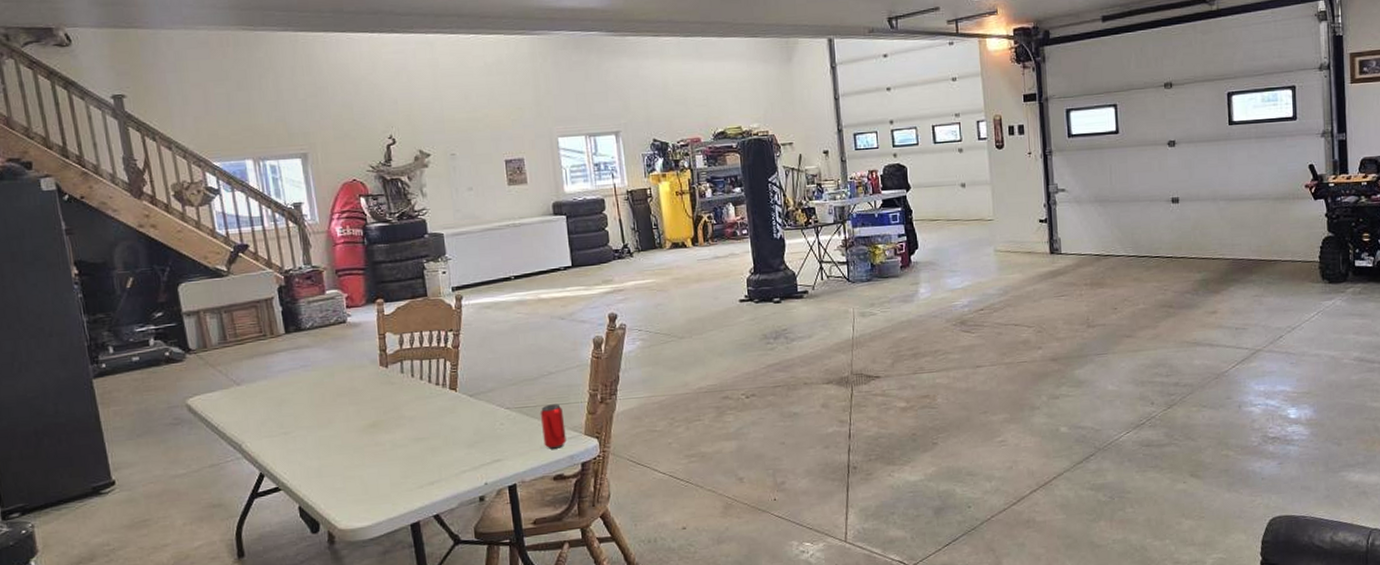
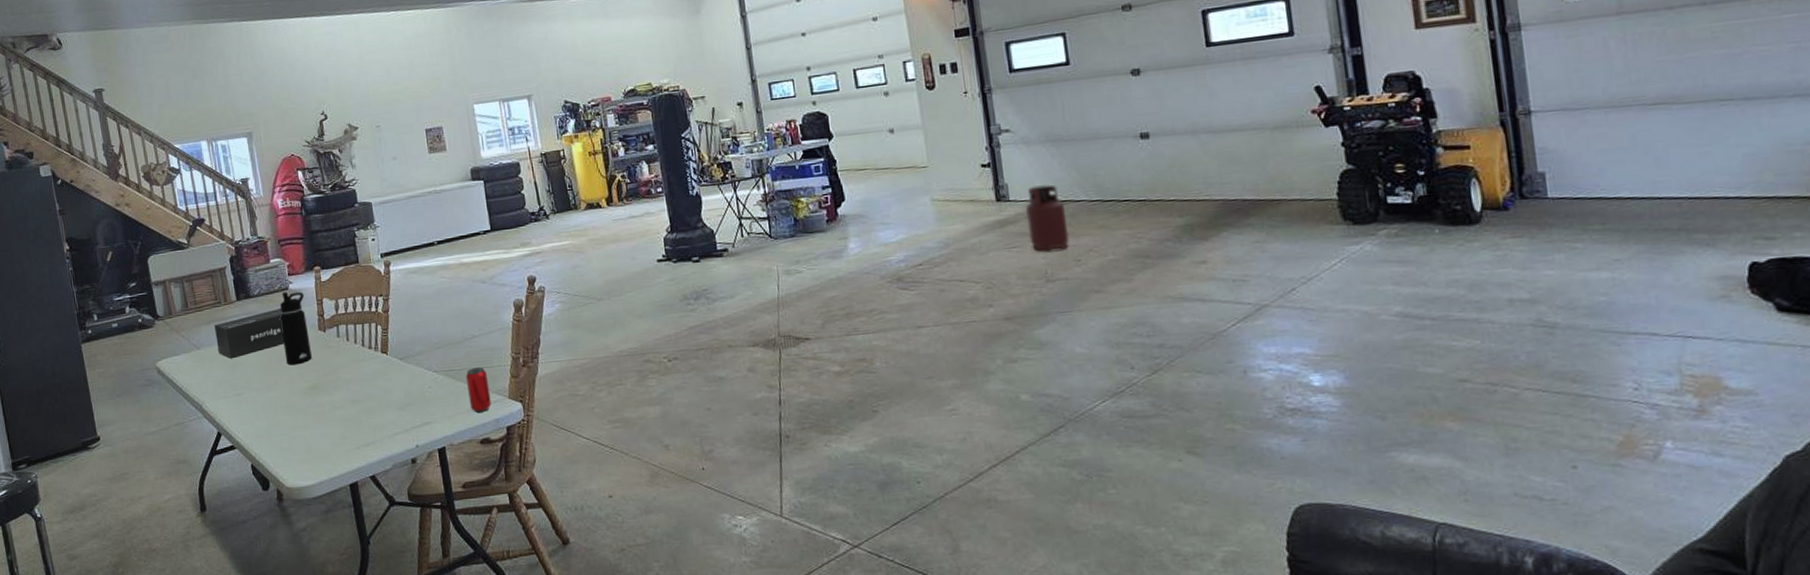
box: none [258,341,341,396] -> present [214,307,285,359]
water bottle: none [335,325,371,402] -> present [279,291,312,365]
gas cylinder: none [1074,240,1109,301] -> present [1025,184,1070,253]

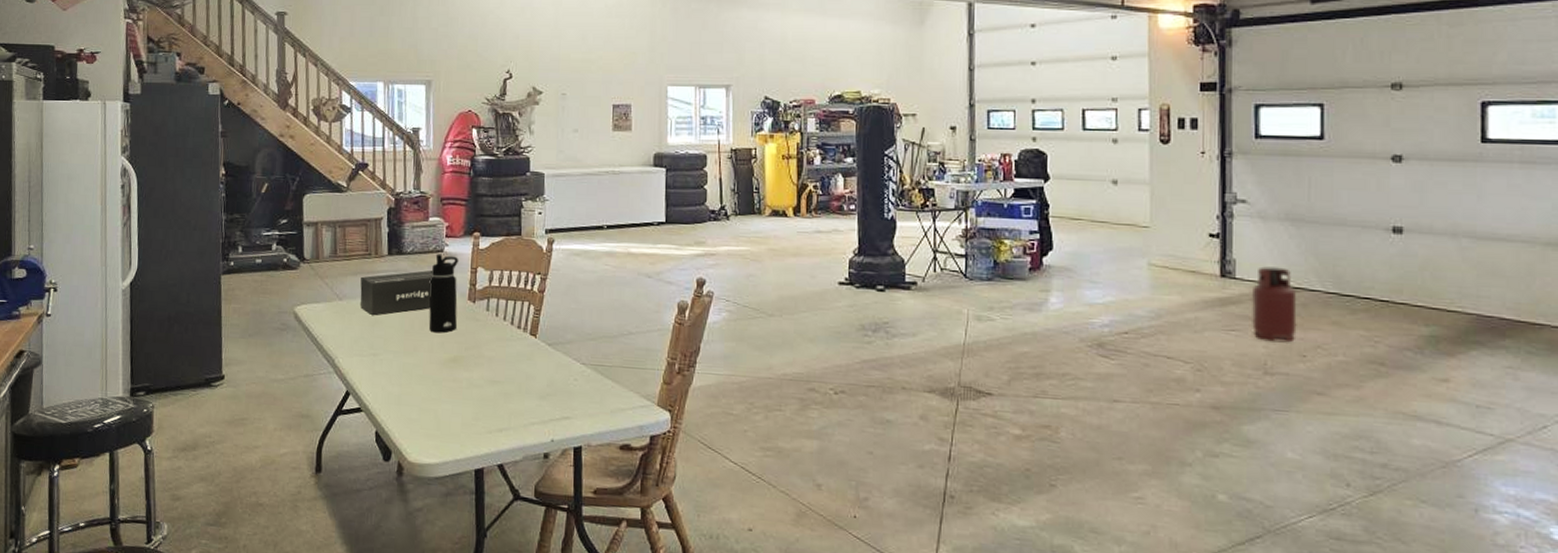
can: present [465,367,492,413] -> none [614,366,639,416]

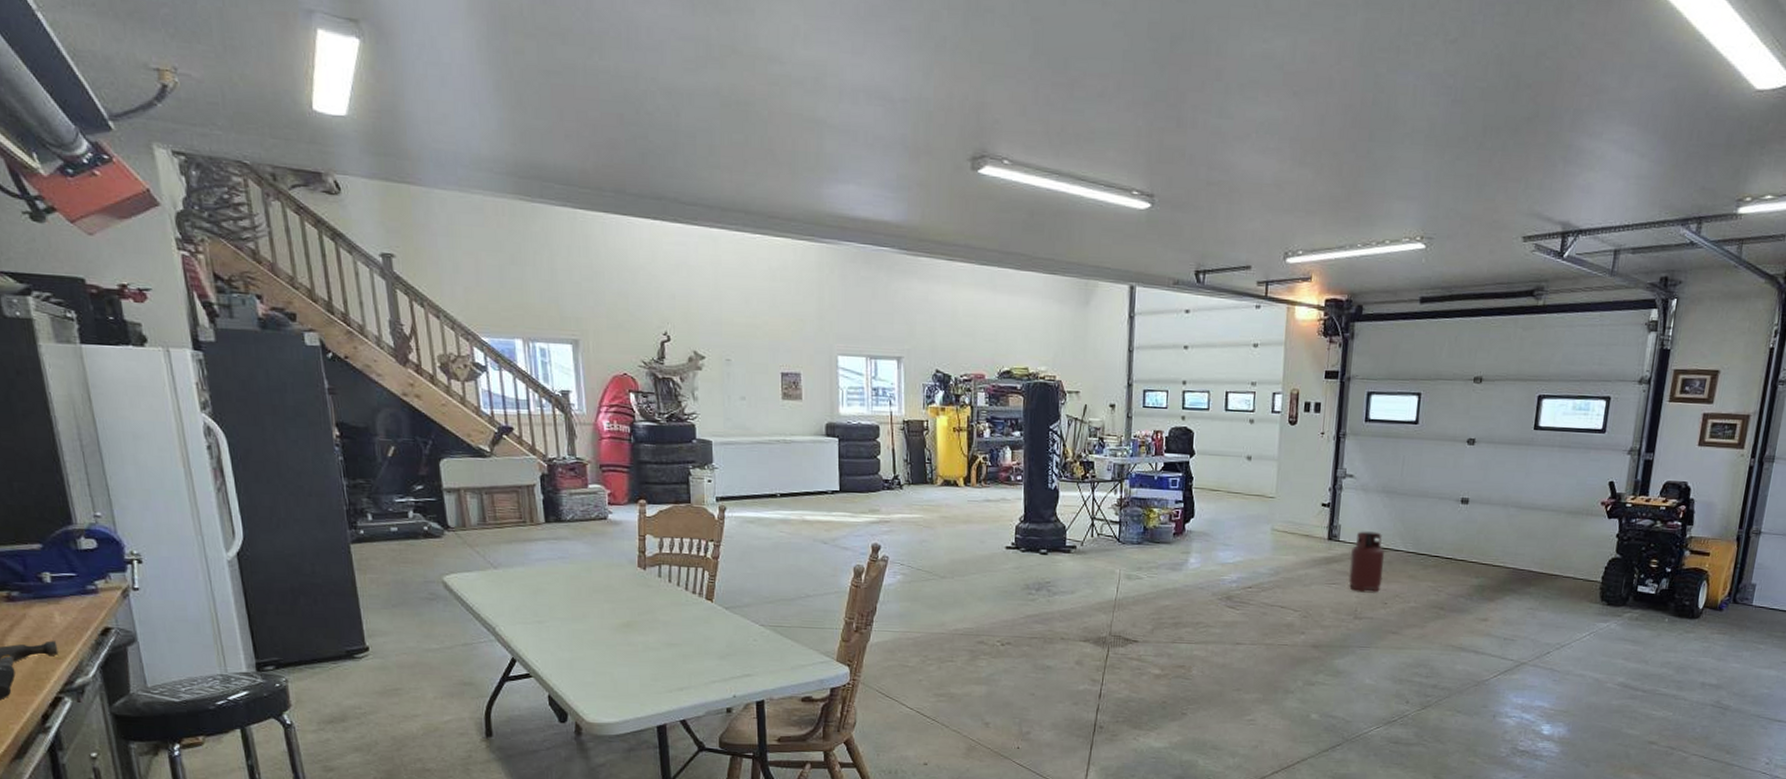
box: present [360,269,433,316] -> none [516,537,598,584]
water bottle: present [429,253,459,333] -> none [594,521,627,600]

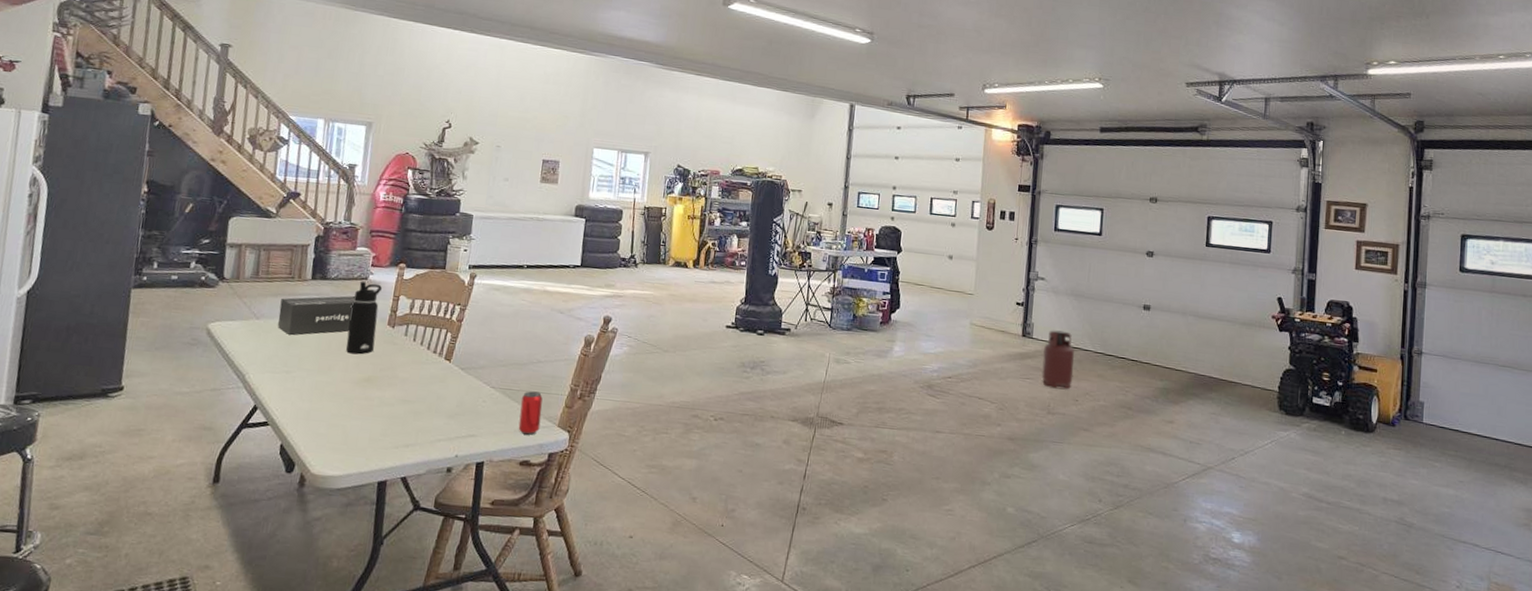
box: none [516,537,598,584] -> present [278,295,356,336]
water bottle: none [594,521,627,600] -> present [346,281,383,355]
can: none [794,627,818,671] -> present [518,391,543,435]

